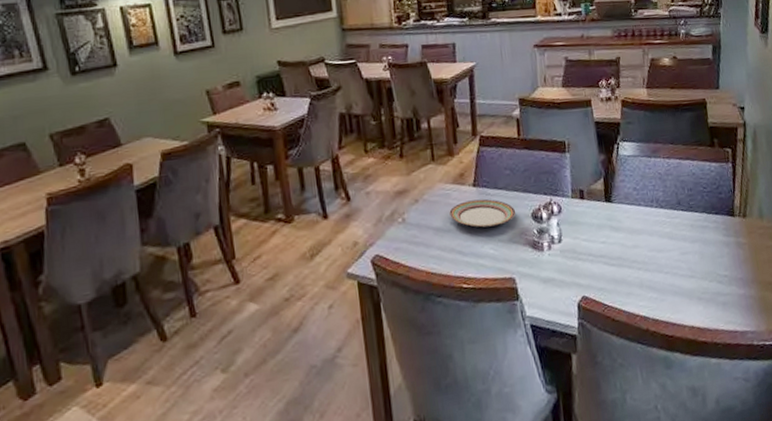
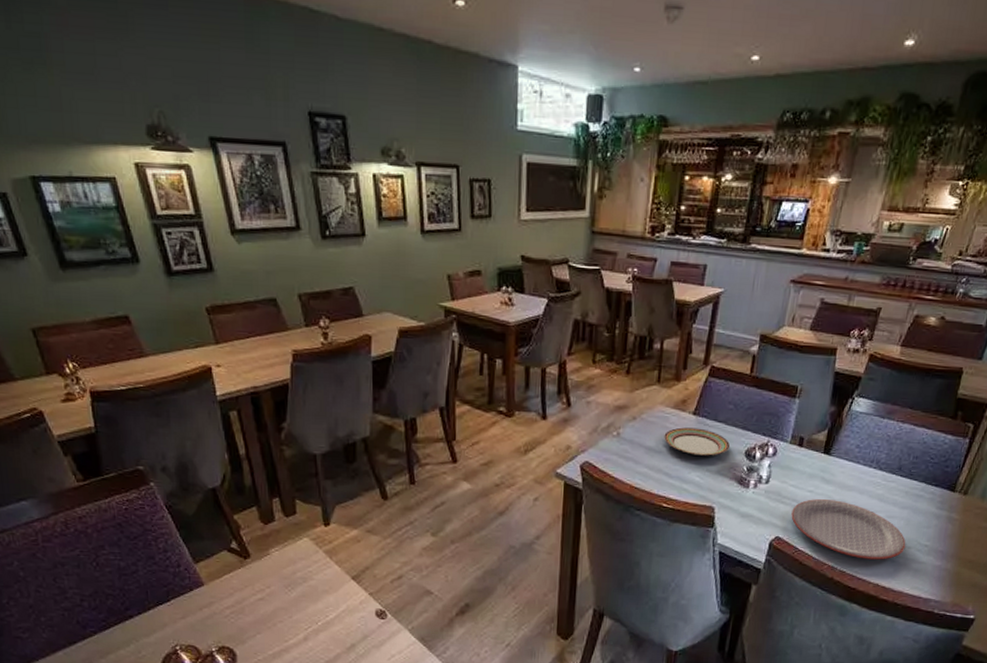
plate: none [591,246,708,303] -> present [791,499,906,560]

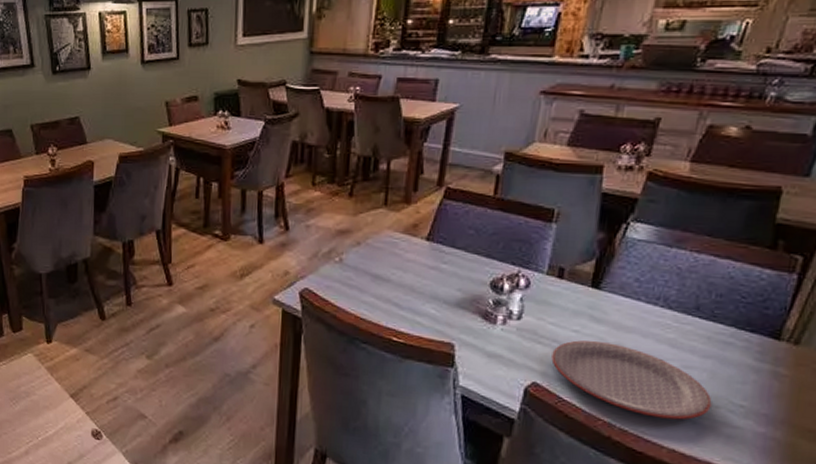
plate: present [664,427,731,456] -> none [393,254,472,286]

